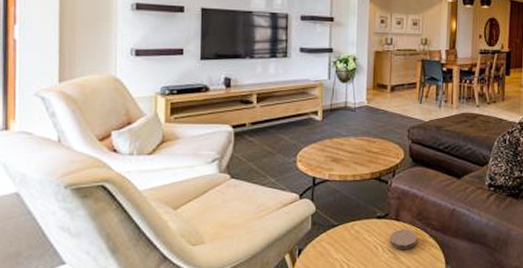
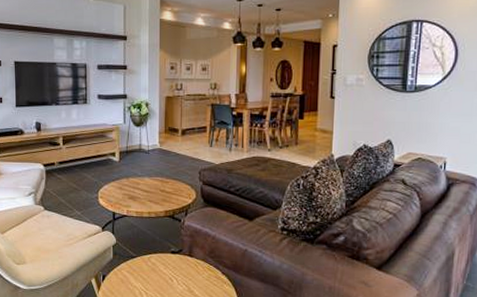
coaster: present [390,229,417,250] -> none [184,265,210,284]

